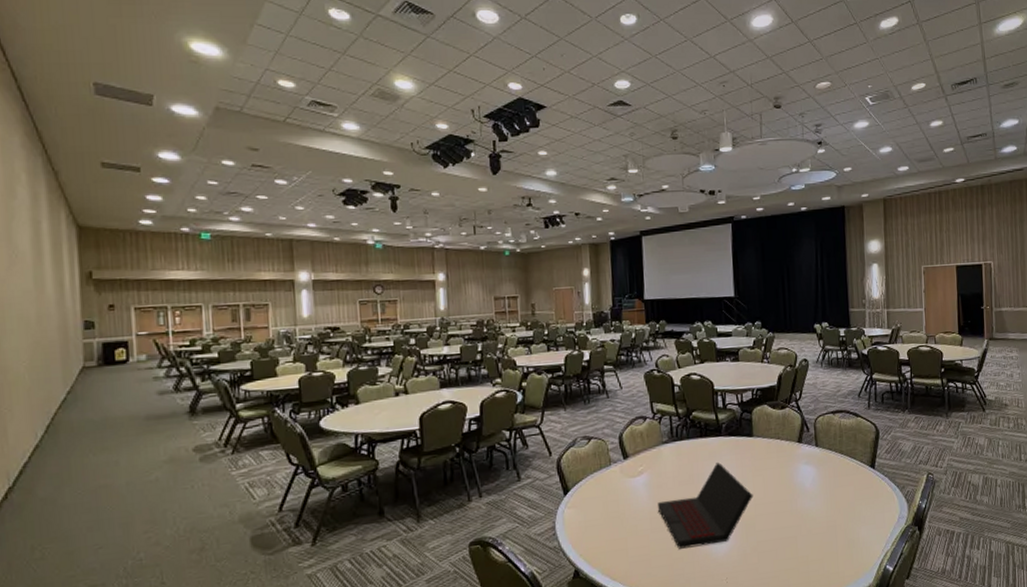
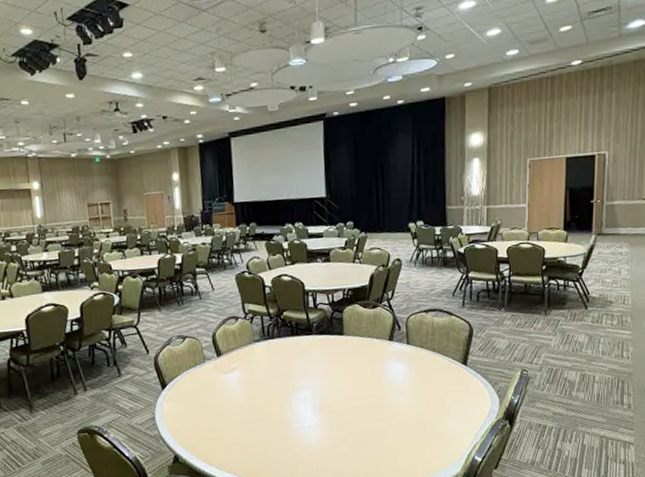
laptop: present [657,462,753,549] -> none [250,360,344,439]

